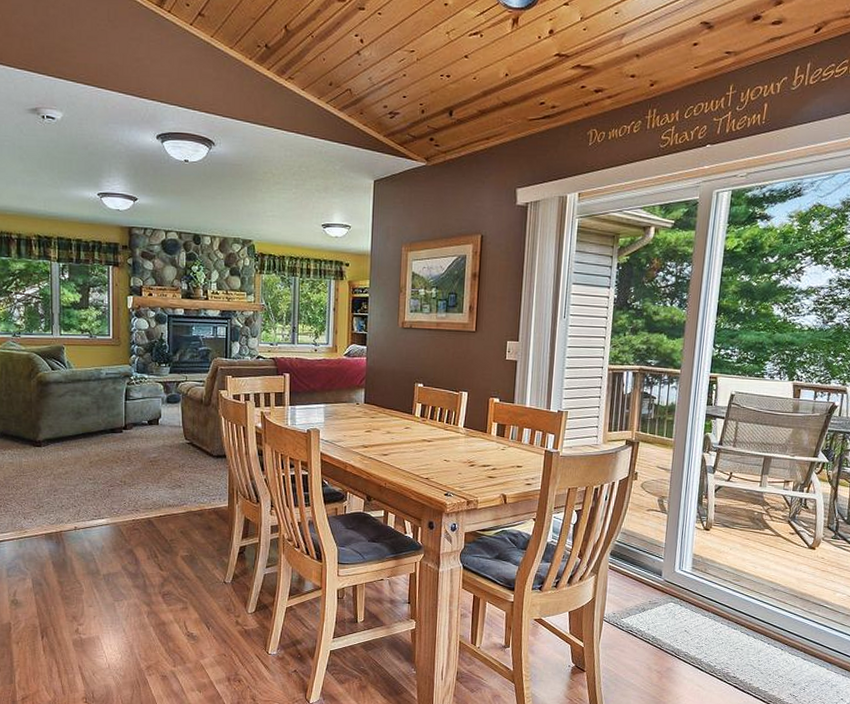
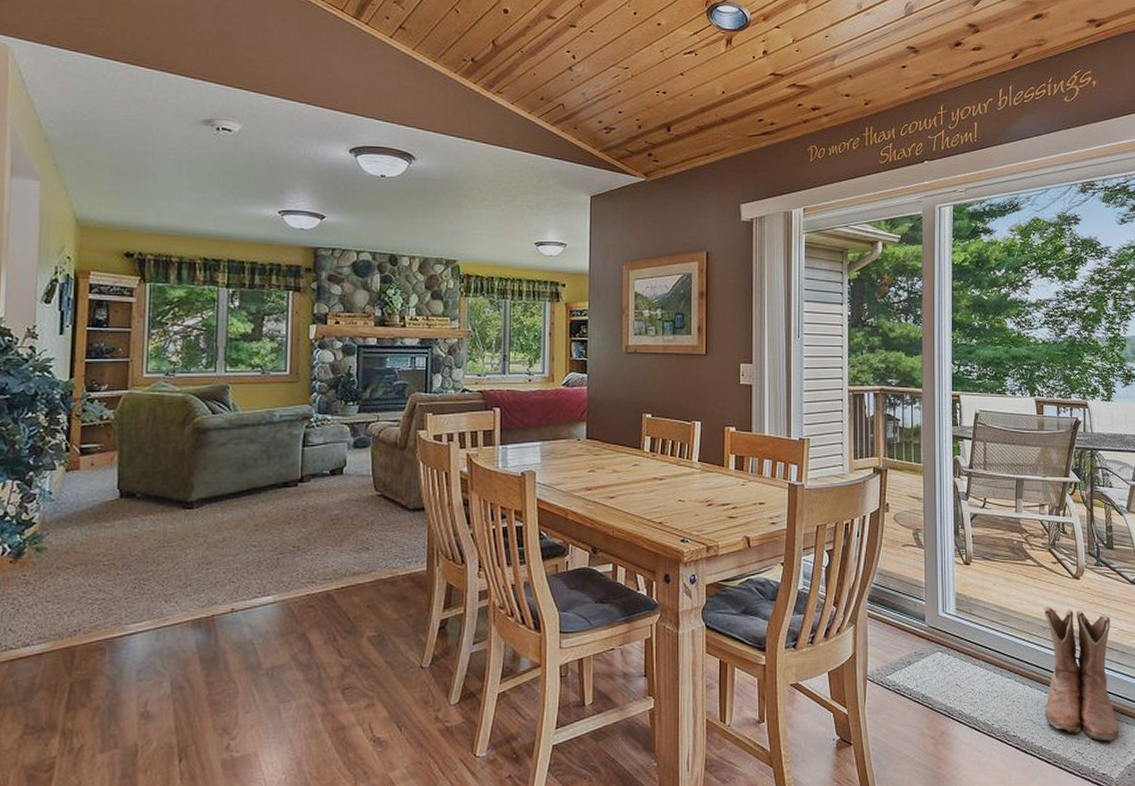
boots: none [765,571,841,690] -> present [1043,606,1119,742]

